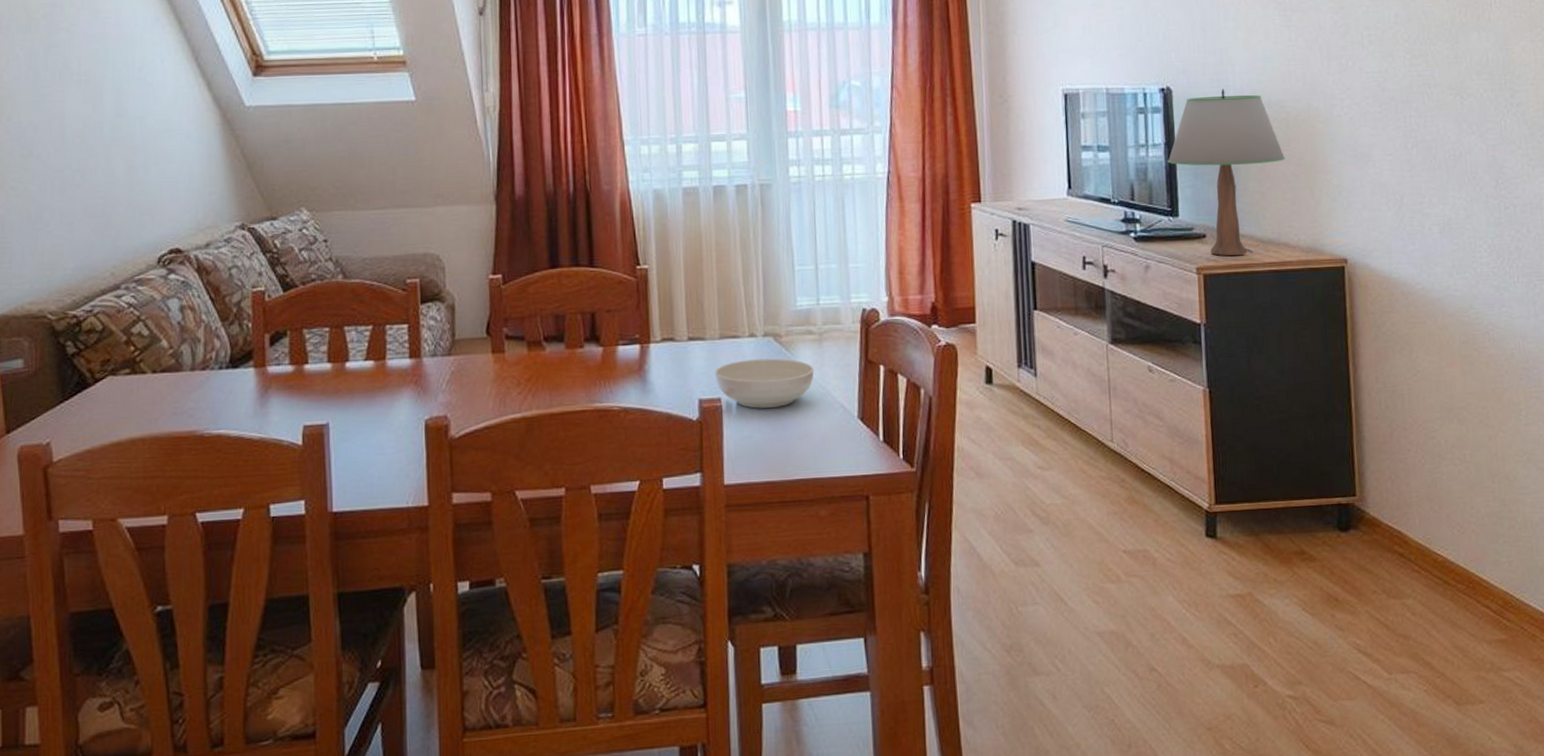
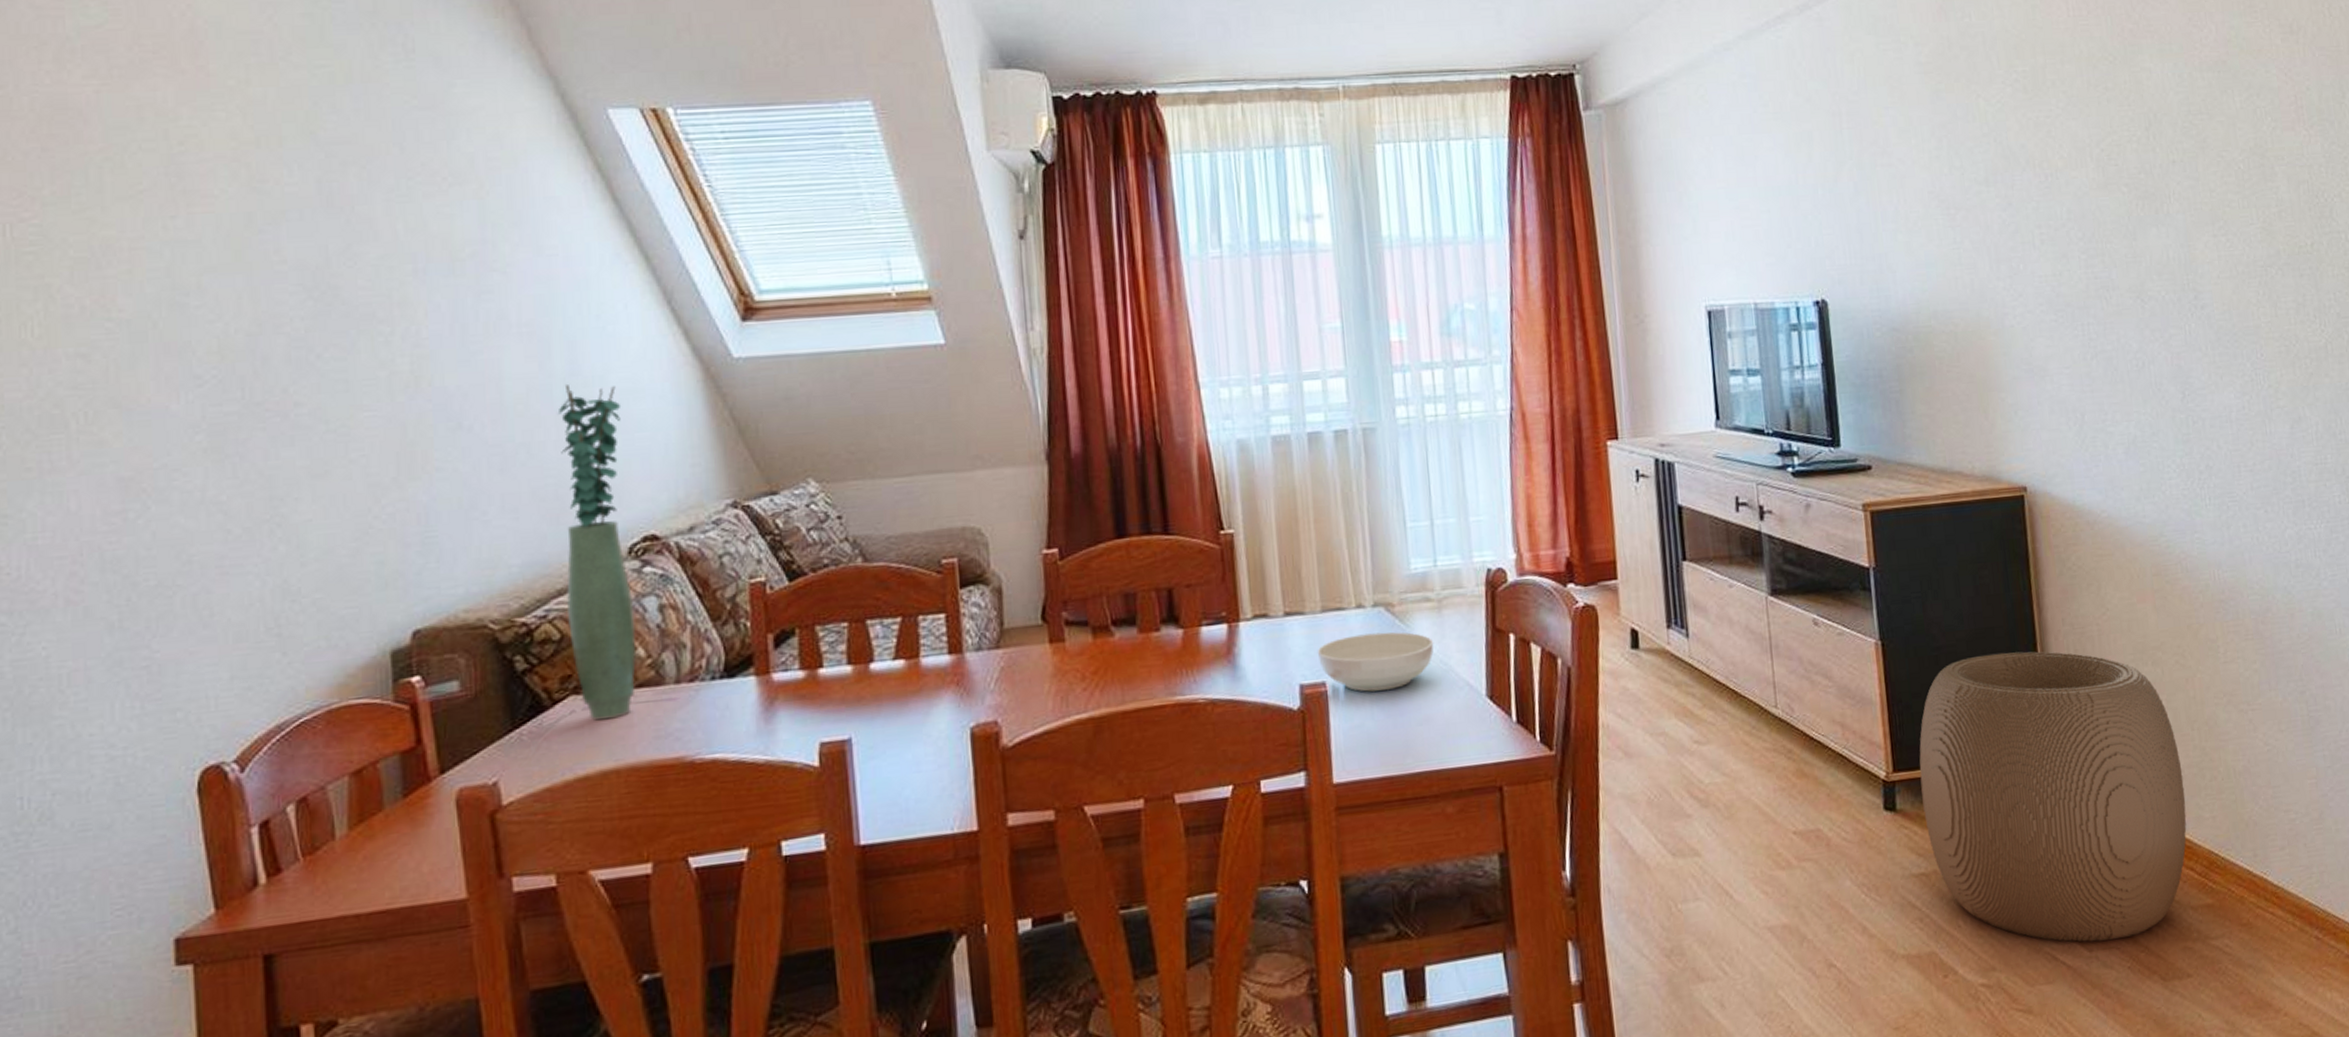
vase: none [107,124,161,397] -> present [559,385,636,721]
table lamp: present [1168,88,1286,257] -> none [1826,299,1956,490]
pouf: none [1239,404,1485,666] -> present [1919,651,2187,943]

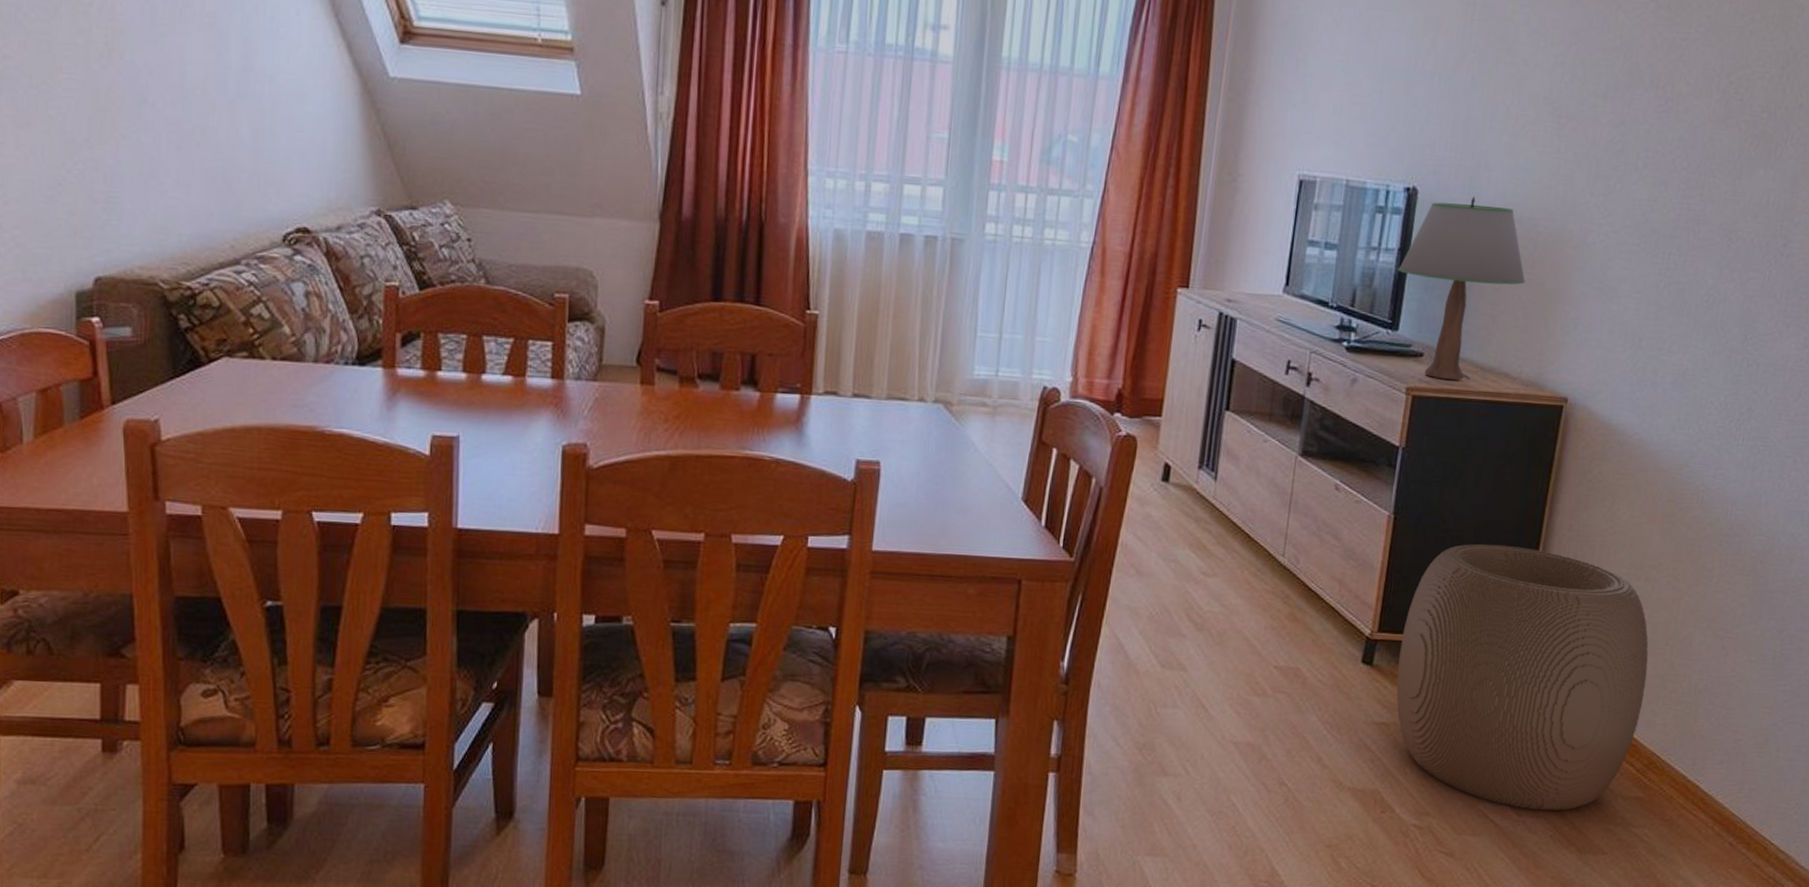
vase: present [559,385,636,721] -> none [225,78,287,383]
bowl: present [1317,632,1434,692] -> none [876,424,983,478]
table lamp: none [1826,299,1956,490] -> present [1398,196,1526,381]

